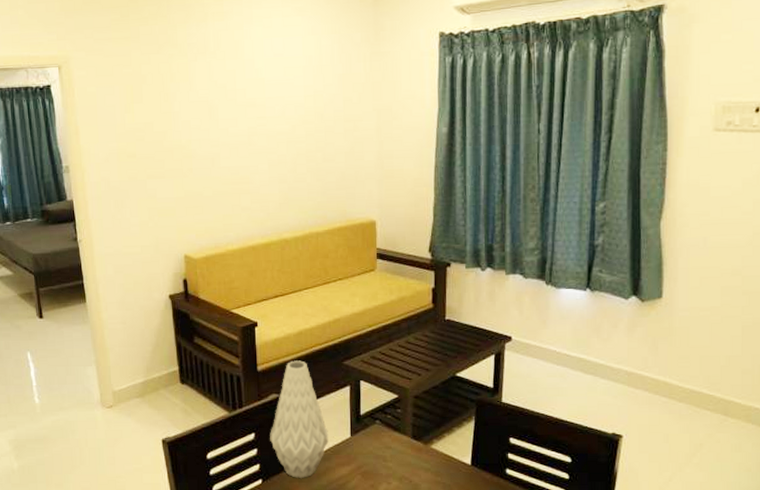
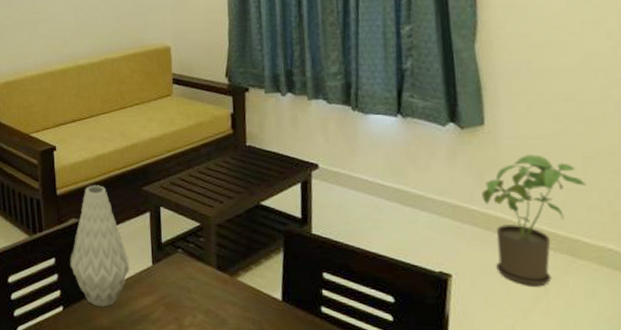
house plant: none [654,325,743,443] -> present [481,155,586,287]

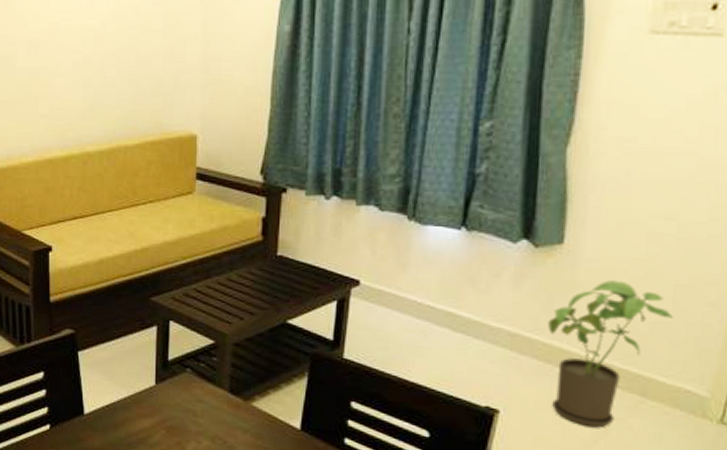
vase: present [70,185,130,307] -> none [61,292,129,427]

